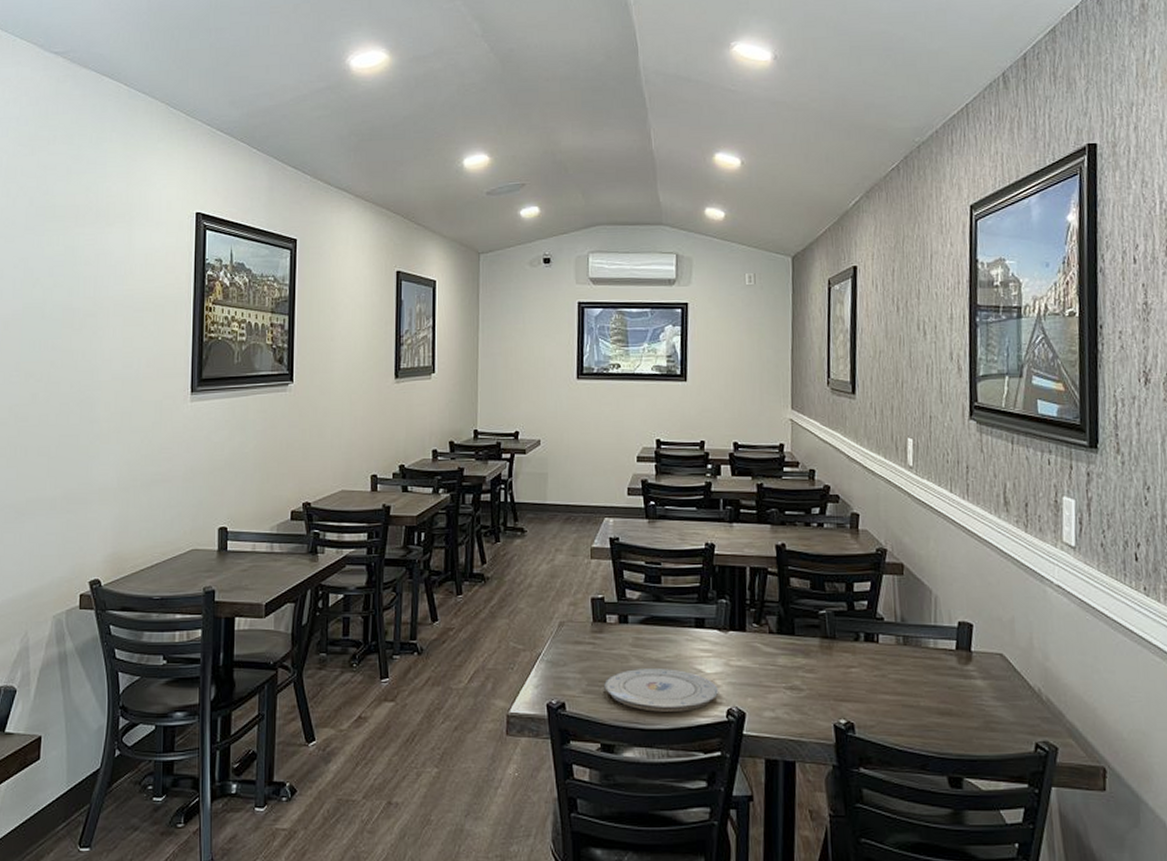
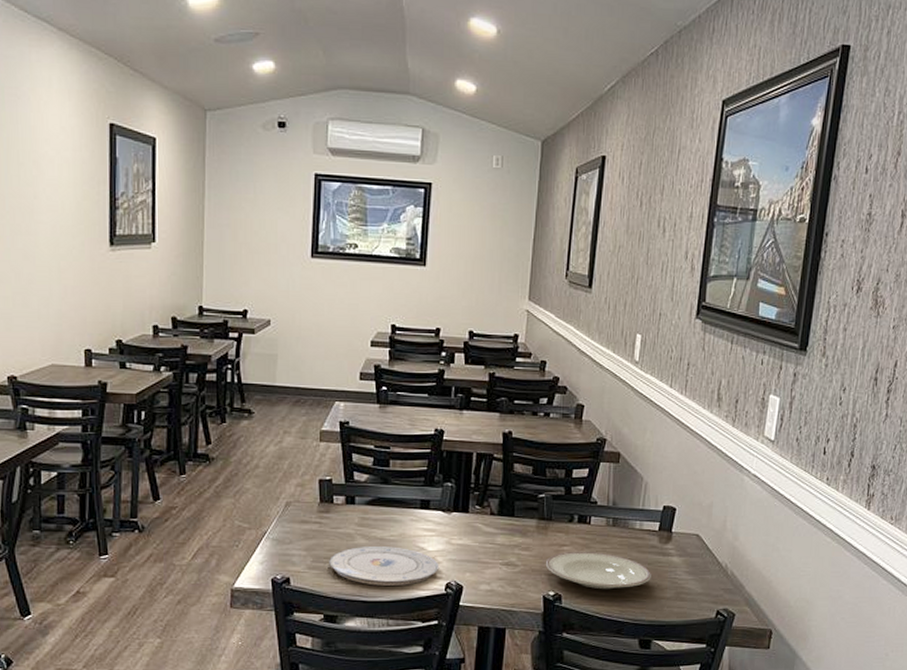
plate: none [833,674,954,718] -> present [545,552,651,590]

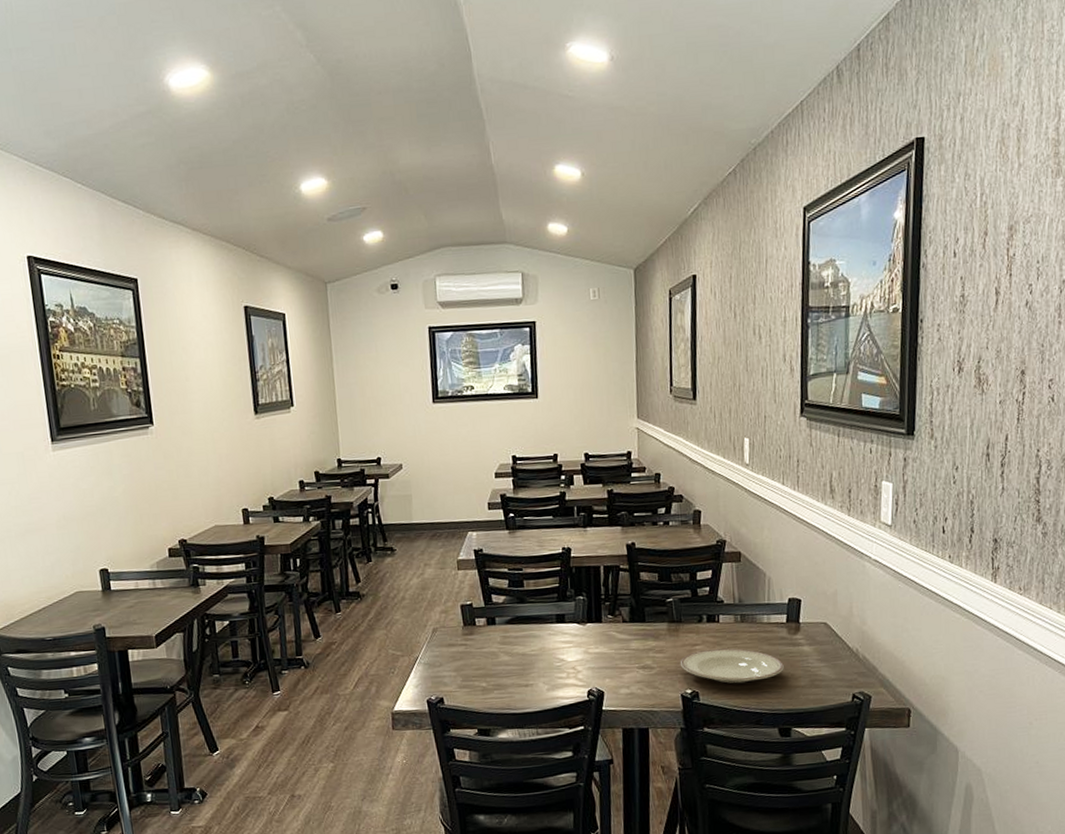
plate: present [329,547,440,586] -> none [477,660,580,698]

